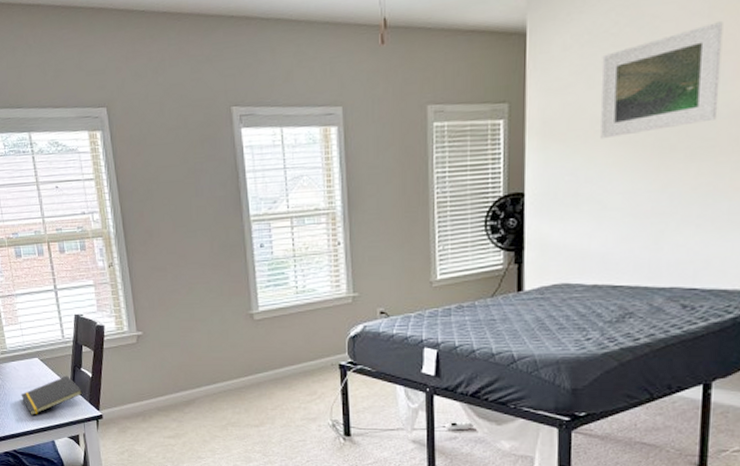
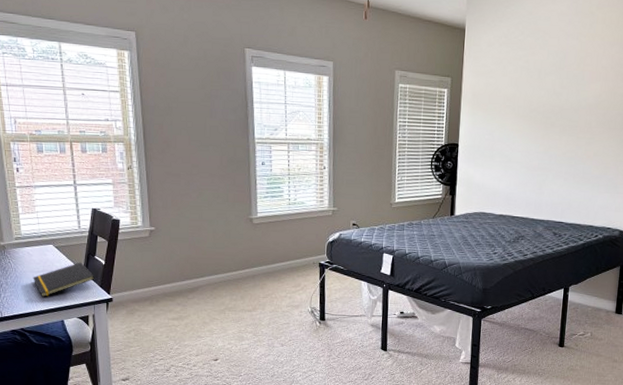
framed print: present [600,21,723,139] -> none [509,43,585,113]

